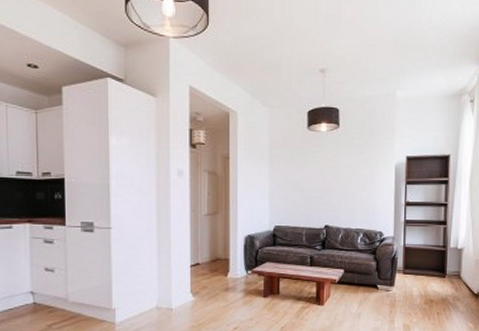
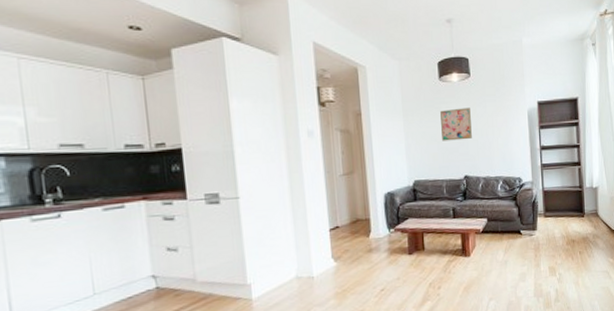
wall art: none [306,158,336,190] -> present [440,107,472,141]

